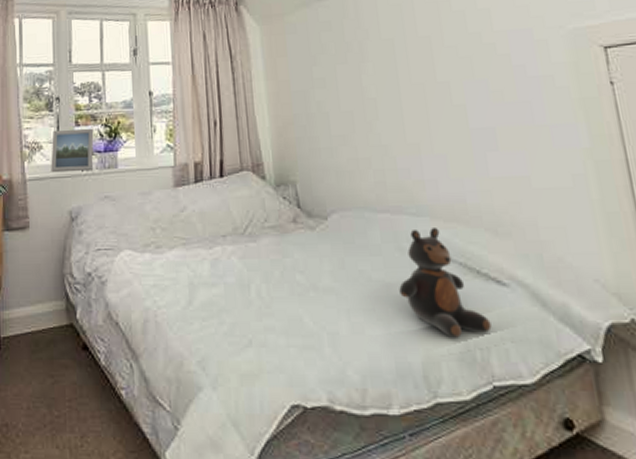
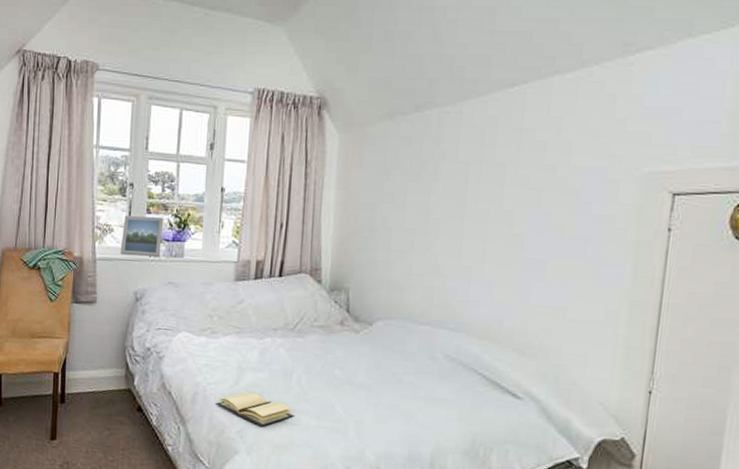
book: none [169,311,259,353] -> present [215,391,294,427]
teddy bear: present [399,226,492,338] -> none [424,342,499,437]

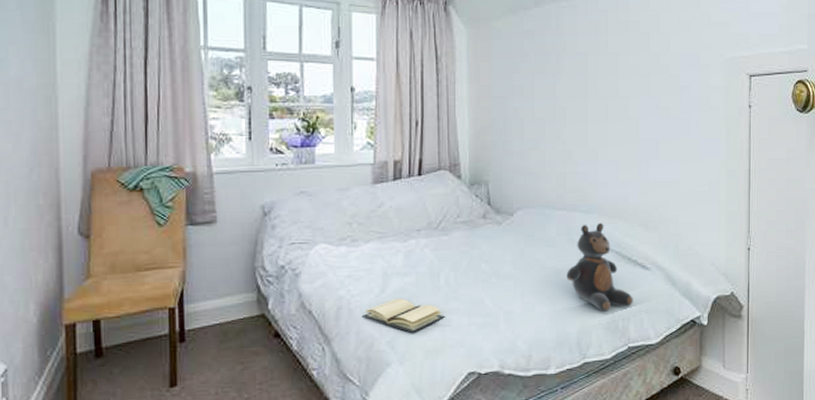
picture frame: present [120,215,164,258] -> none [241,121,290,167]
teddy bear: none [424,342,499,437] -> present [566,222,633,312]

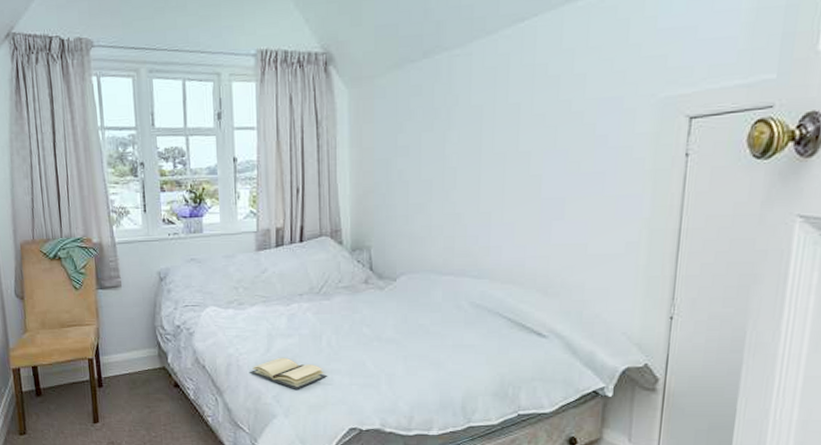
teddy bear: present [566,222,633,312] -> none [452,287,526,378]

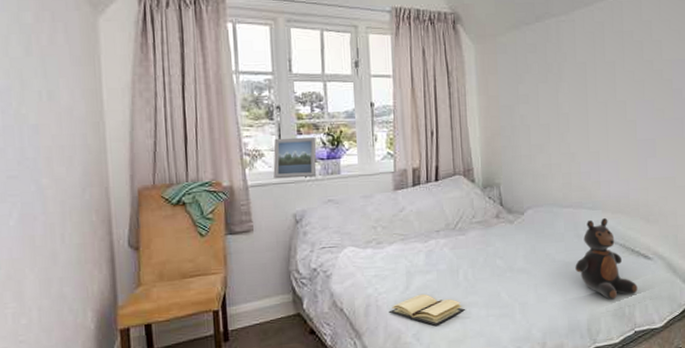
picture frame: none [138,194,180,237] -> present [273,136,317,179]
teddy bear: none [452,287,526,378] -> present [575,217,638,300]

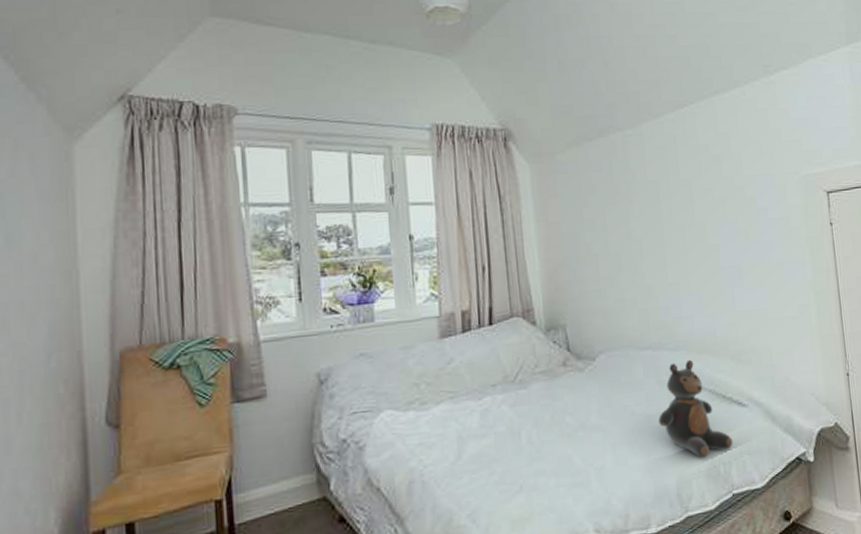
picture frame: present [273,136,317,179] -> none [291,278,345,331]
book: present [388,294,465,326] -> none [436,463,530,502]

